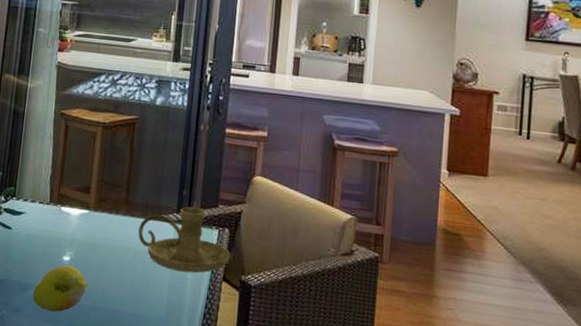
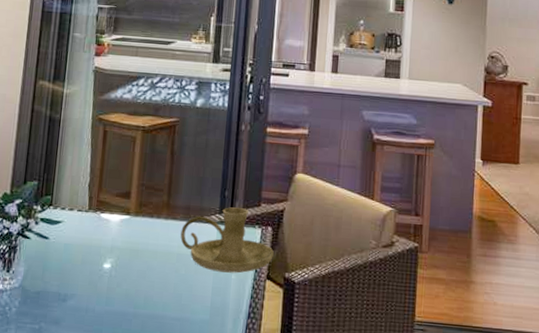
fruit: present [32,265,87,312] -> none [71,273,129,321]

